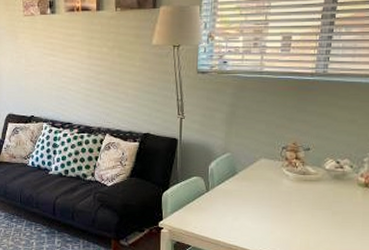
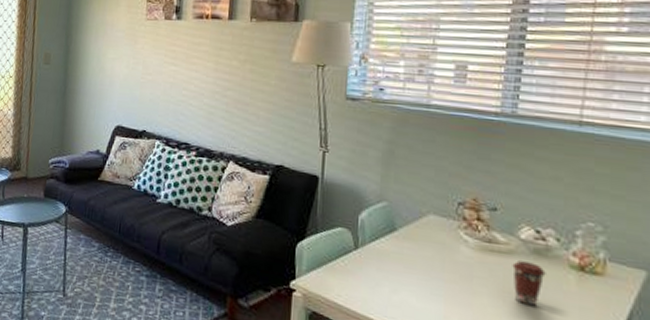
coffee cup: none [319,185,342,216] -> present [512,261,546,306]

